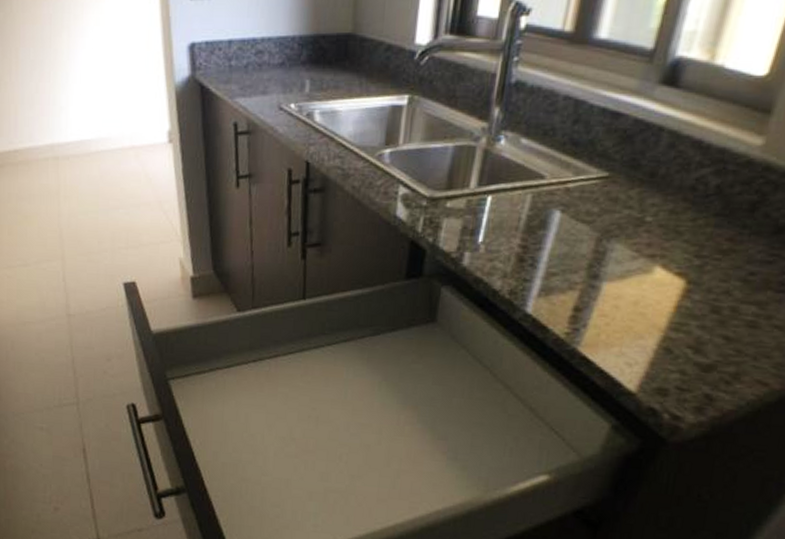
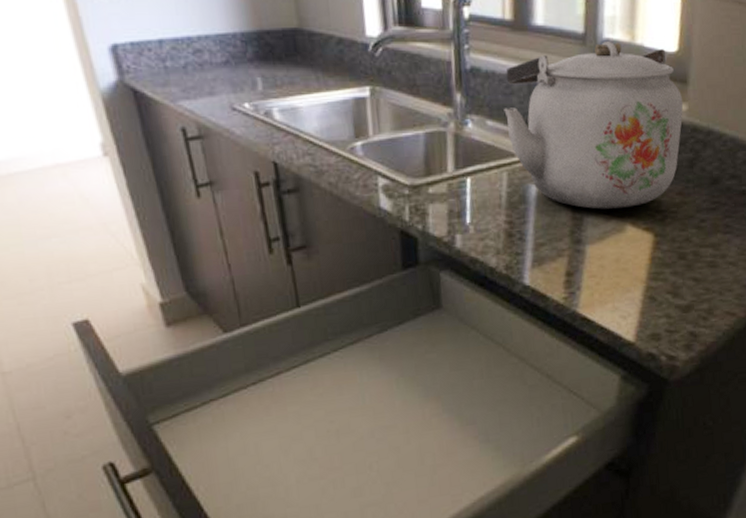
kettle: none [542,60,761,248] -> present [504,42,684,209]

